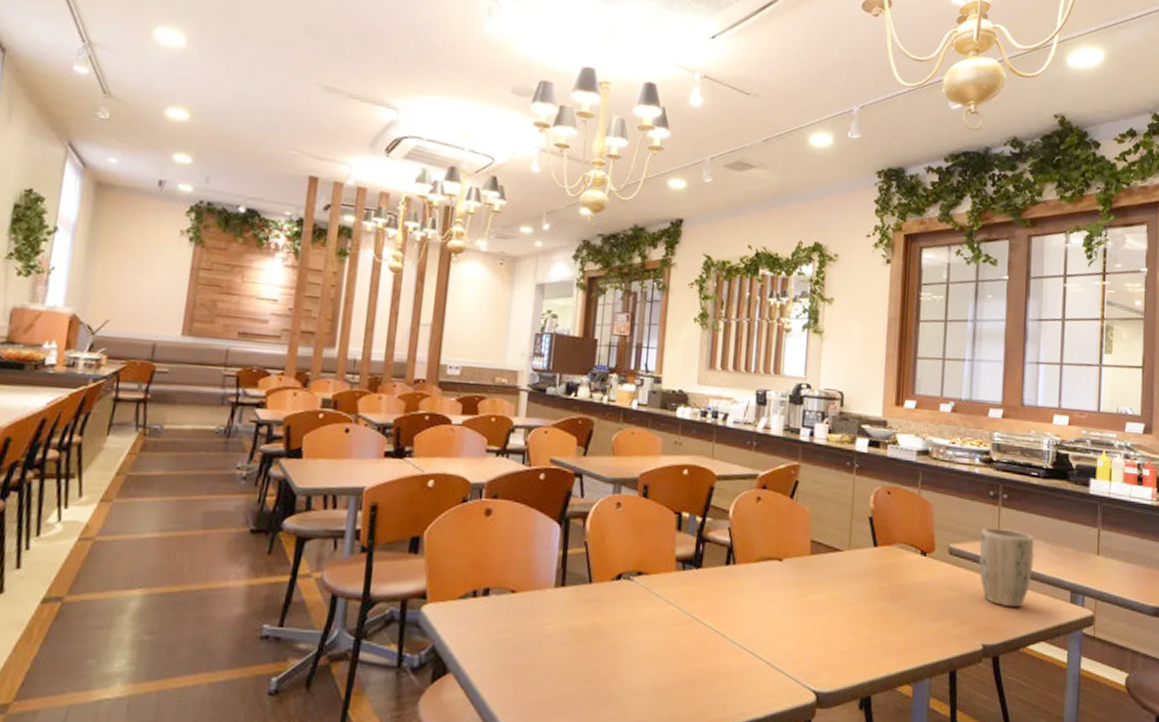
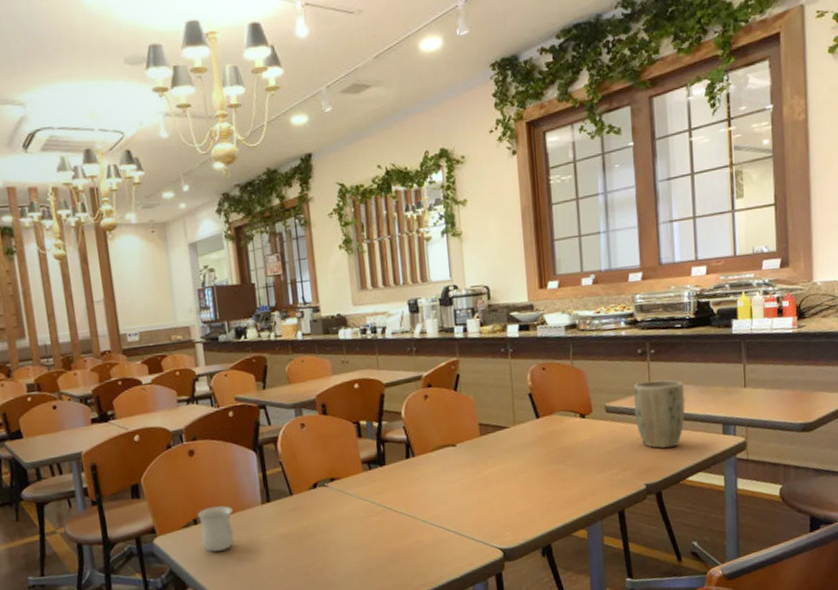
mug: none [477,580,521,634] -> present [198,506,235,552]

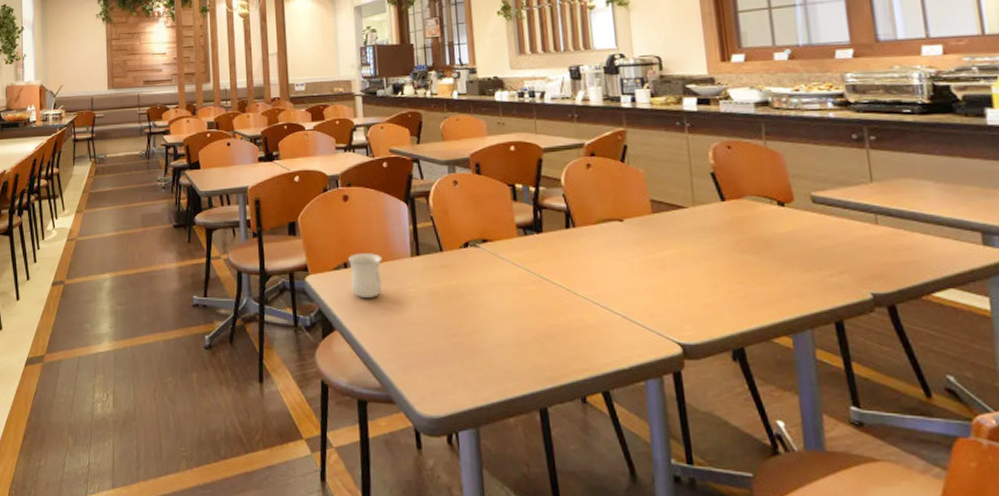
plant pot: present [633,379,686,449] -> none [848,170,924,254]

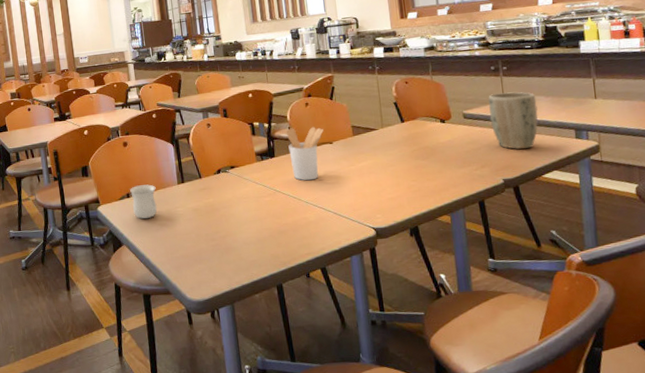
utensil holder: none [558,195,611,269] -> present [285,127,324,181]
plant pot: none [848,170,924,254] -> present [488,91,538,150]

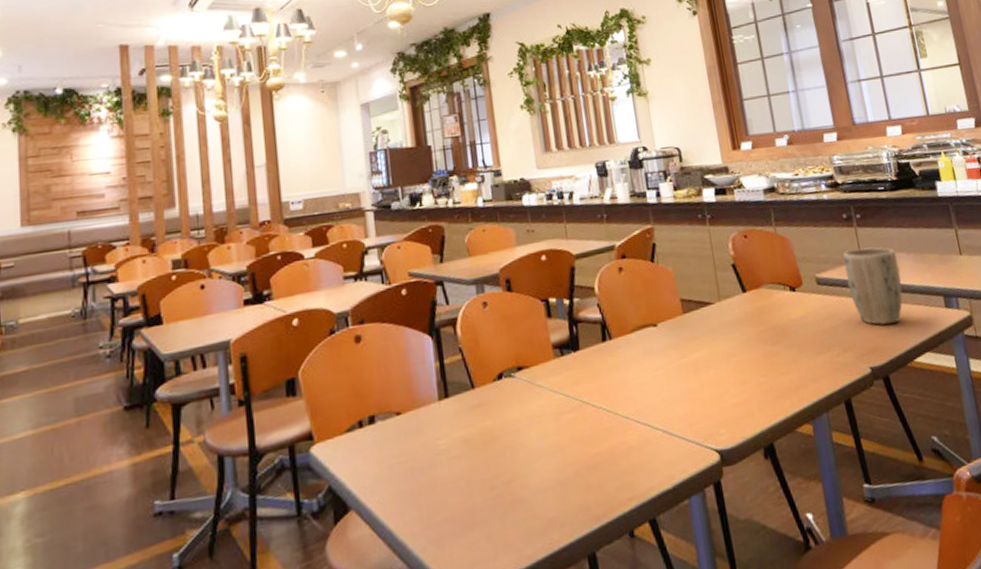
mug: present [130,184,157,219] -> none [364,403,407,462]
utensil holder: present [285,127,324,181] -> none [593,302,644,384]

